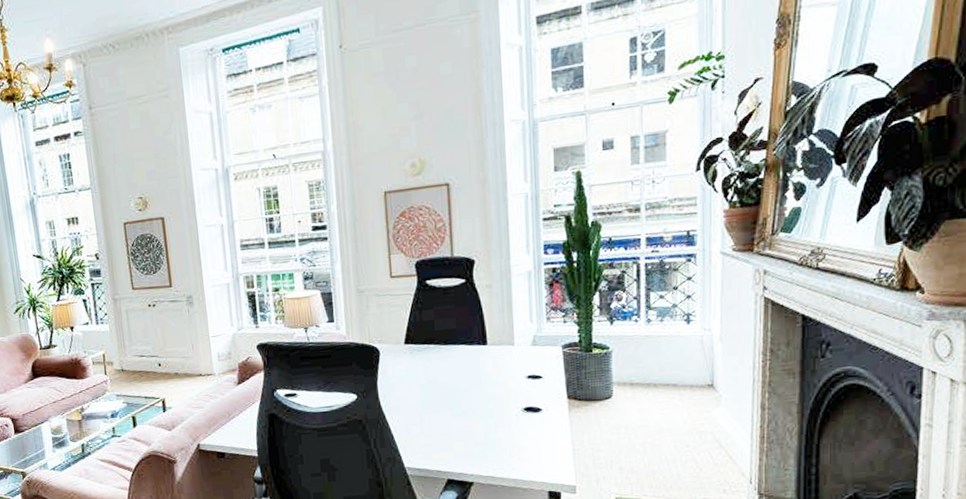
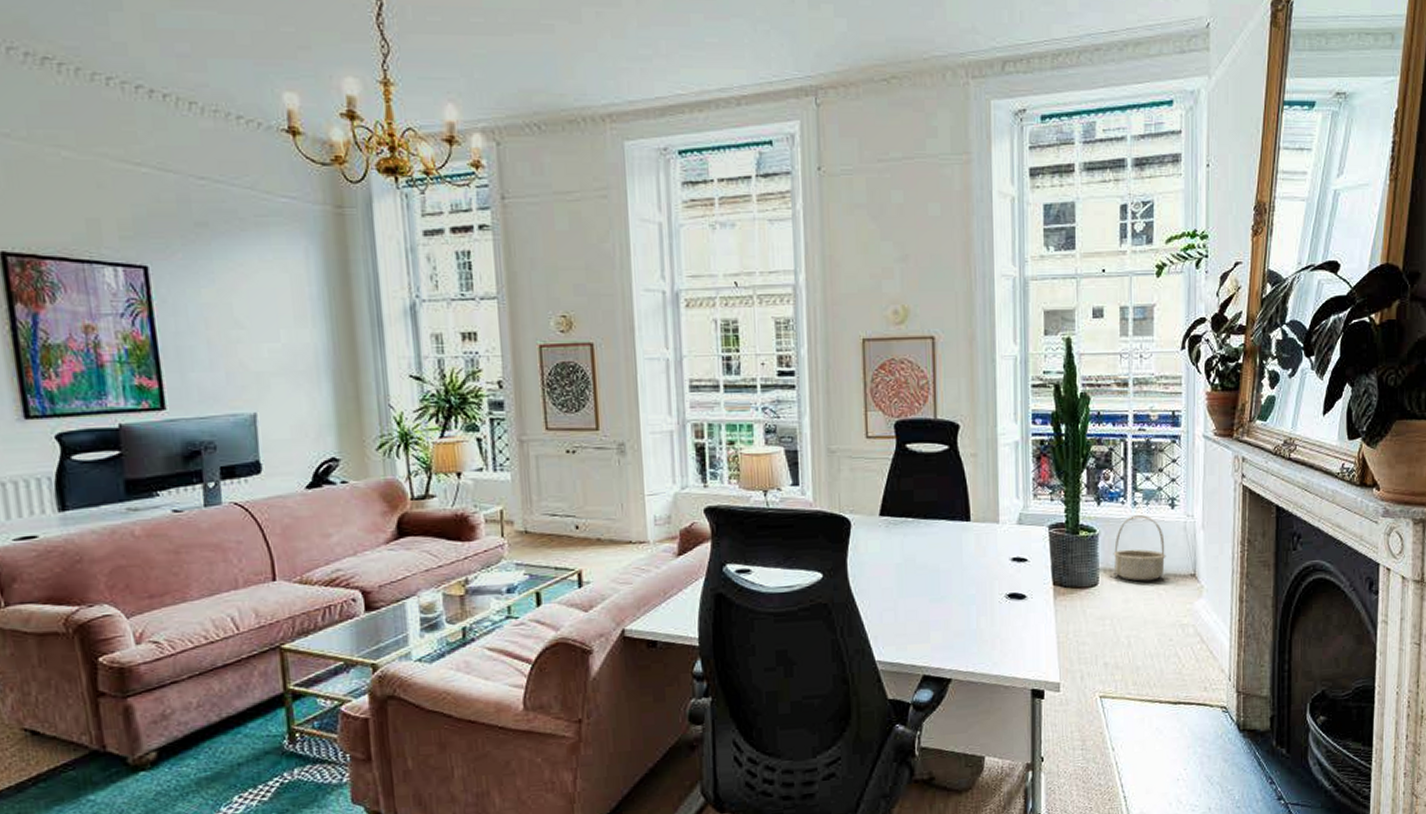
basket: none [627,331,682,393] -> present [1113,515,1166,581]

